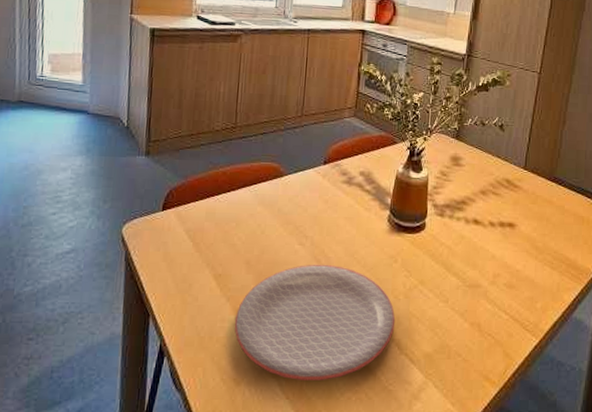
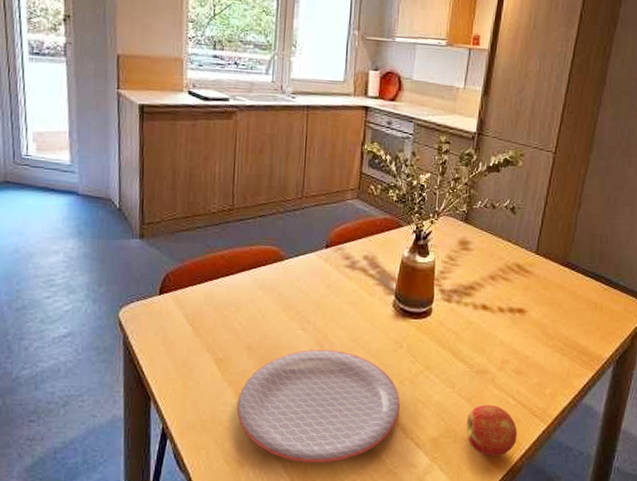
apple: none [459,319,510,372] -> present [466,404,518,456]

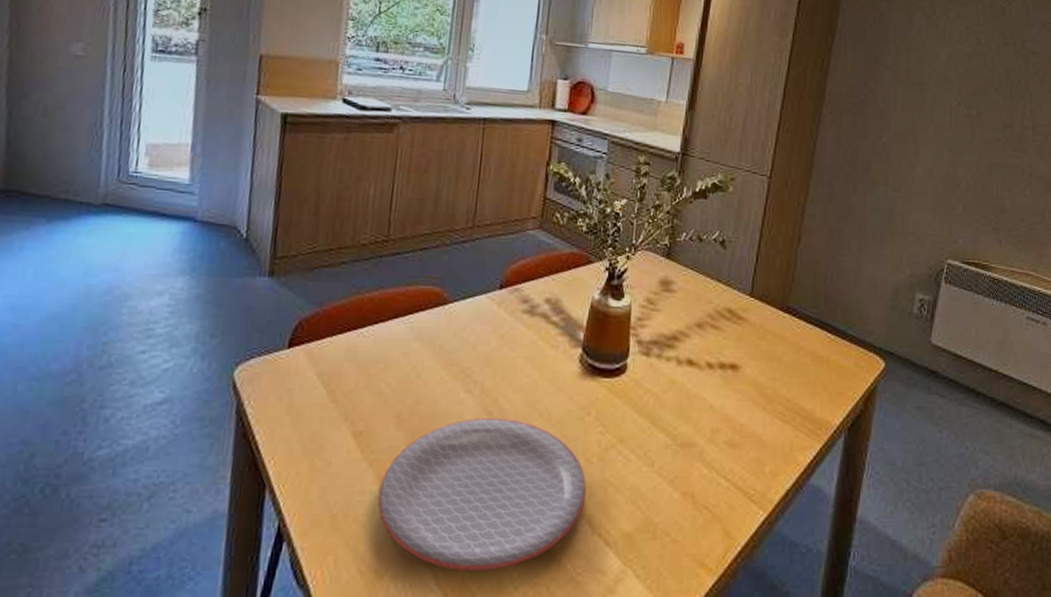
apple: present [466,404,518,456] -> none [668,487,732,557]

